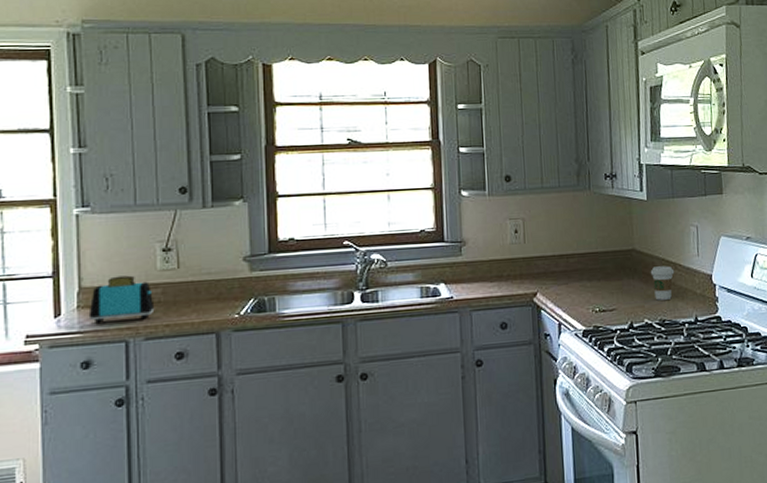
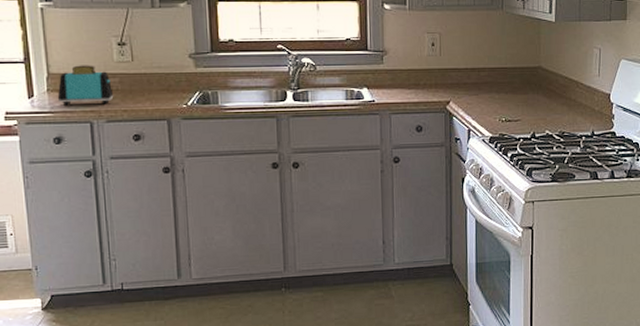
coffee cup: present [650,266,675,301] -> none [554,83,576,114]

